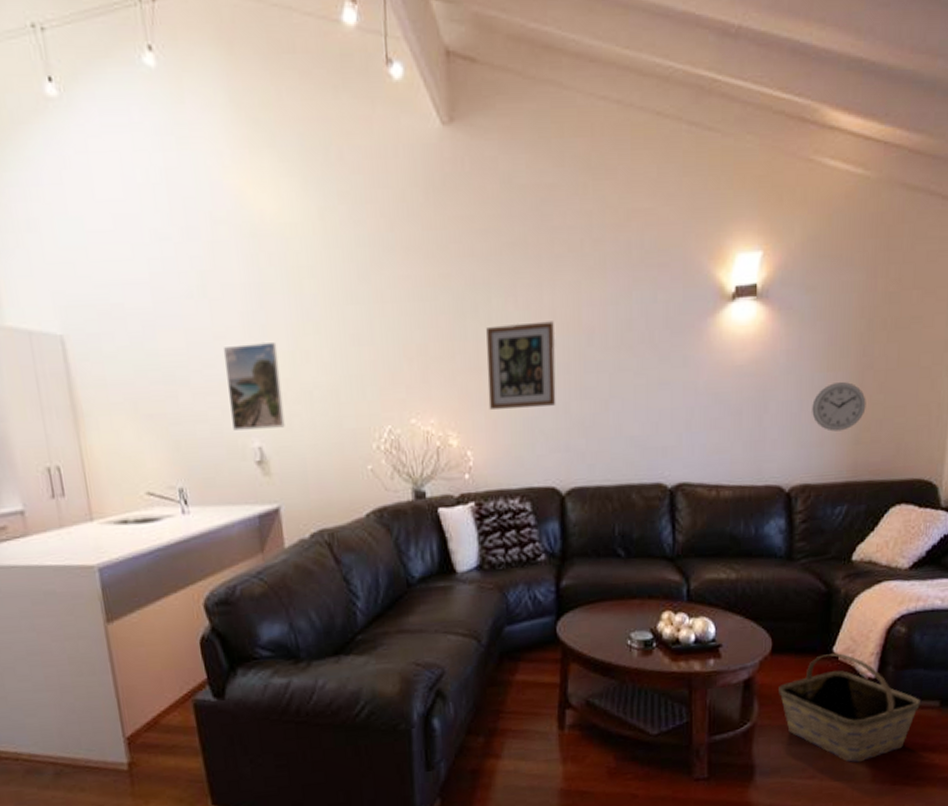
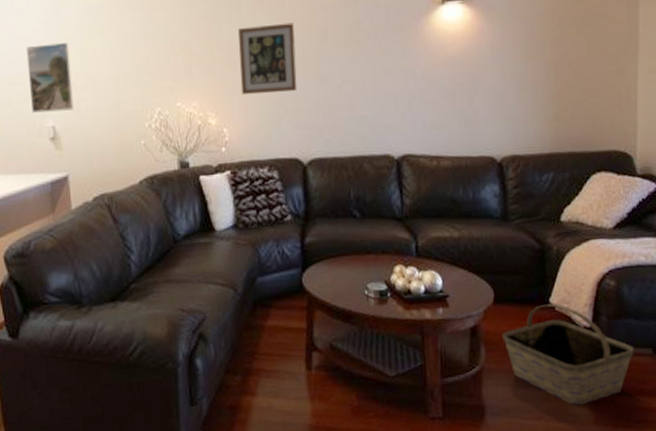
wall clock: present [812,382,866,432] -> none [516,69,563,110]

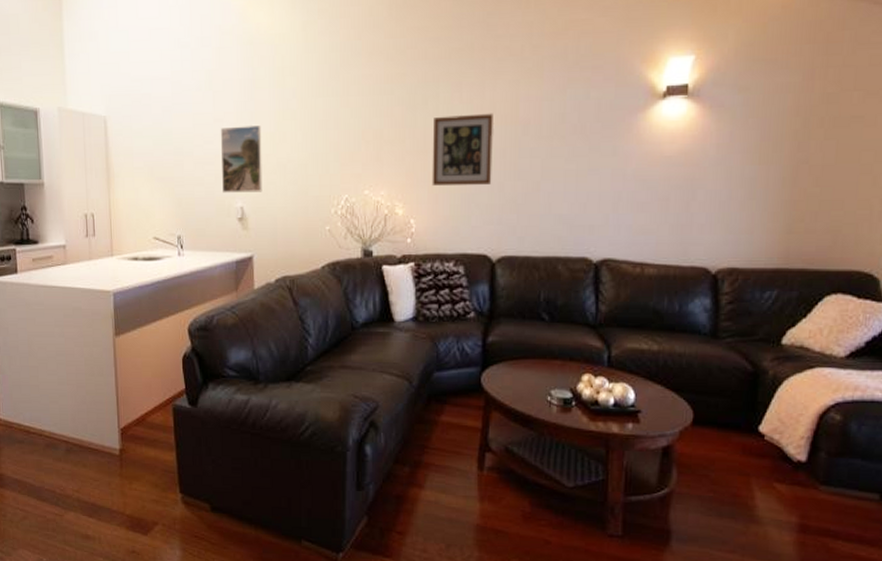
basket: present [502,304,634,406] -> none [699,432,857,545]

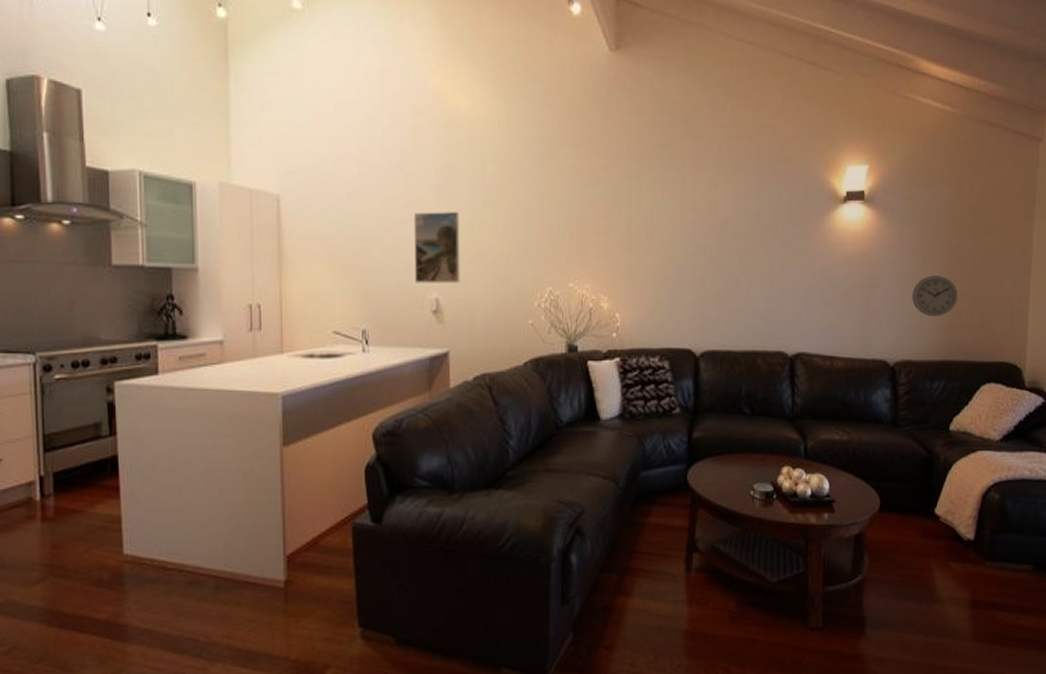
wall art: present [432,113,493,185] -> none [636,209,694,279]
wall clock: none [742,175,801,220] -> present [912,276,958,316]

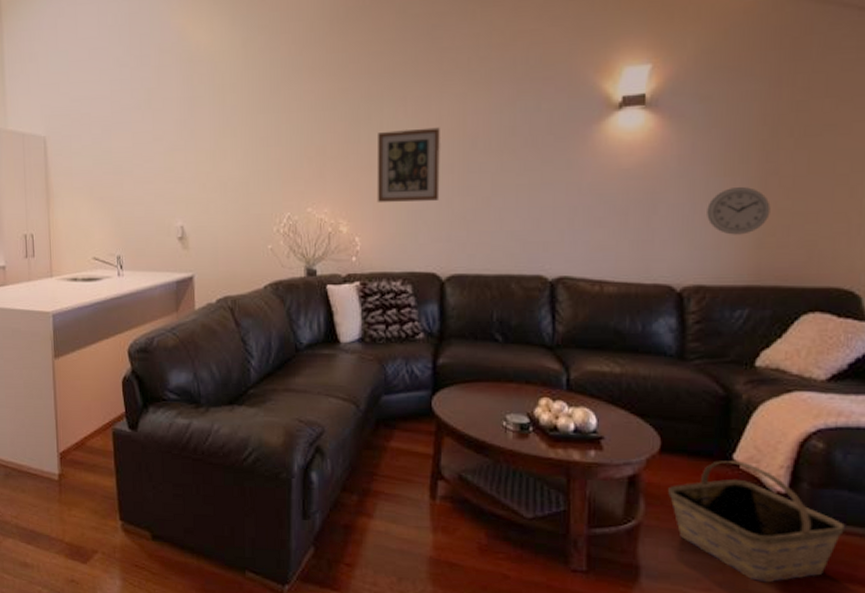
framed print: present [413,212,460,283] -> none [159,143,203,212]
wall art: none [636,209,694,279] -> present [377,127,440,202]
basket: none [887,515,1015,621] -> present [668,461,845,583]

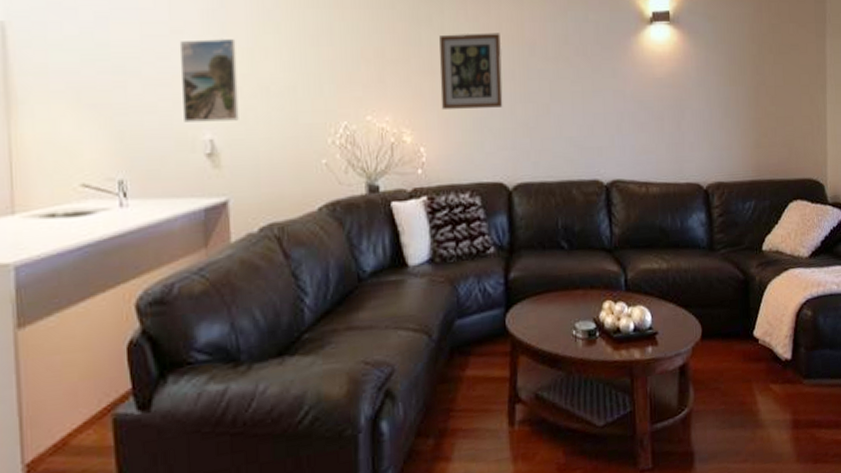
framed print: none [159,143,203,212] -> present [179,39,239,122]
basket: present [668,461,845,583] -> none [710,337,830,444]
wall clock: present [707,187,771,235] -> none [720,95,763,137]

